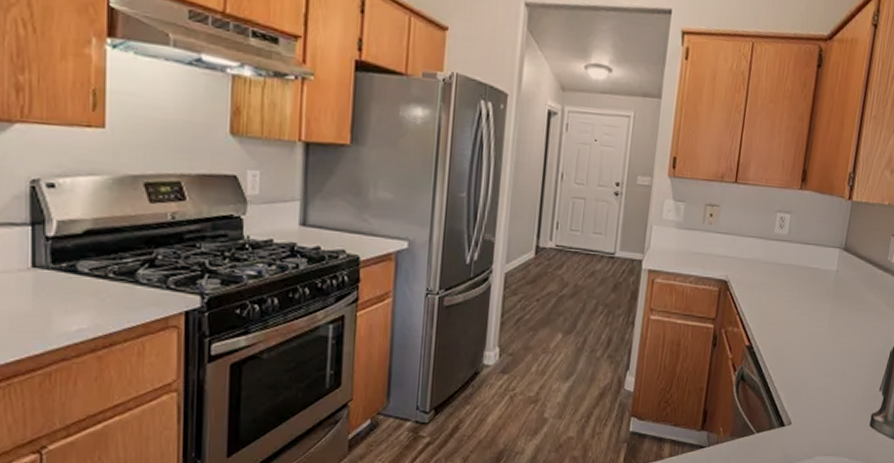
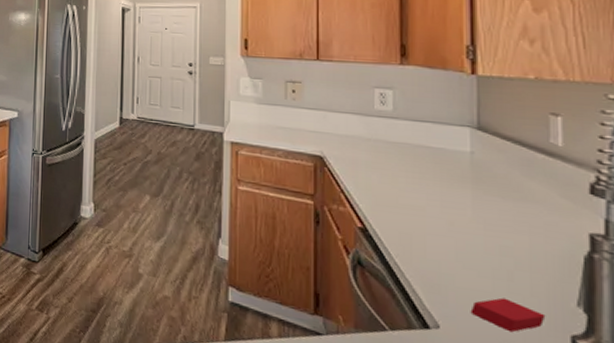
sponge: none [813,392,860,417] -> present [470,297,546,332]

